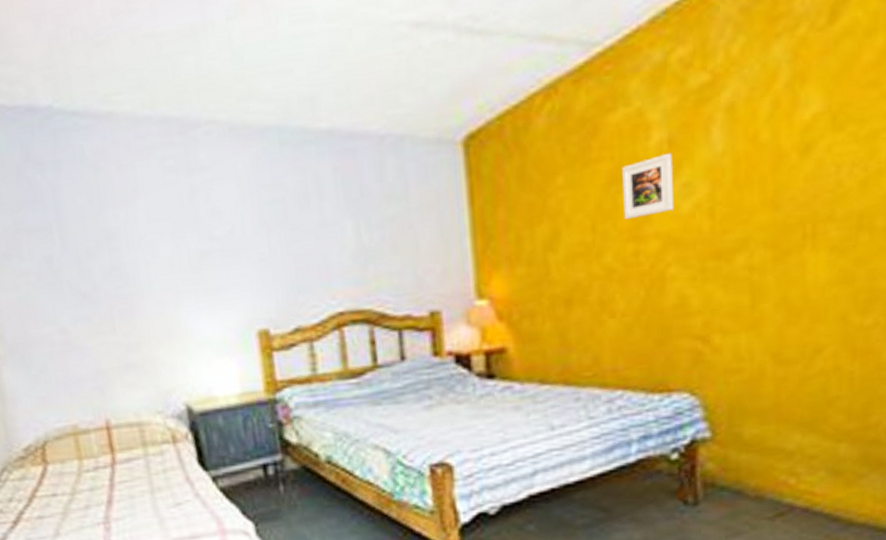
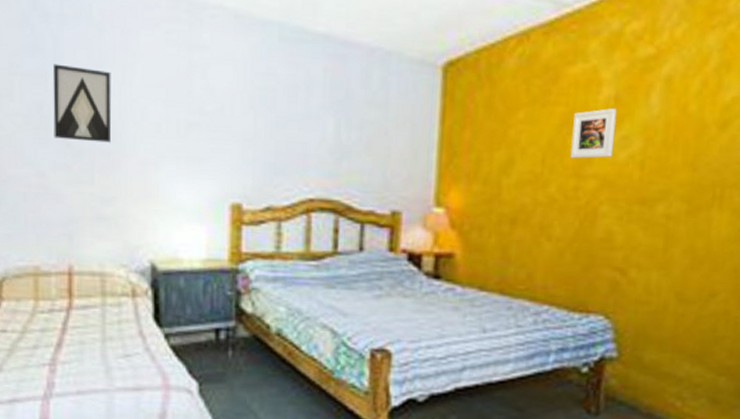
wall art: none [56,212,125,291] -> present [53,63,112,143]

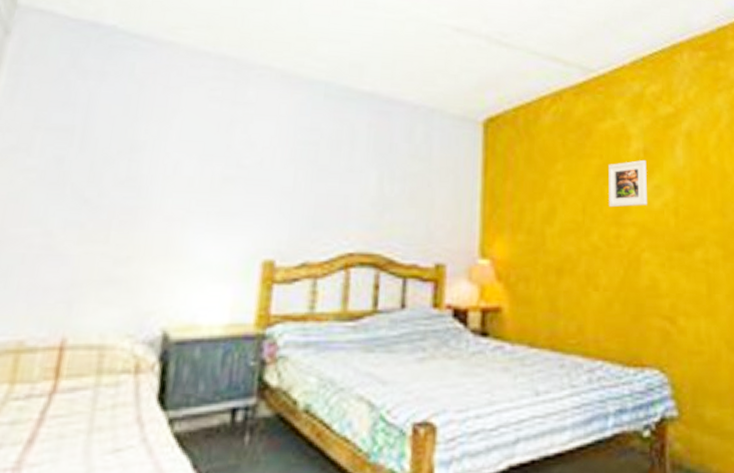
wall art: present [53,63,112,143] -> none [70,118,147,198]

